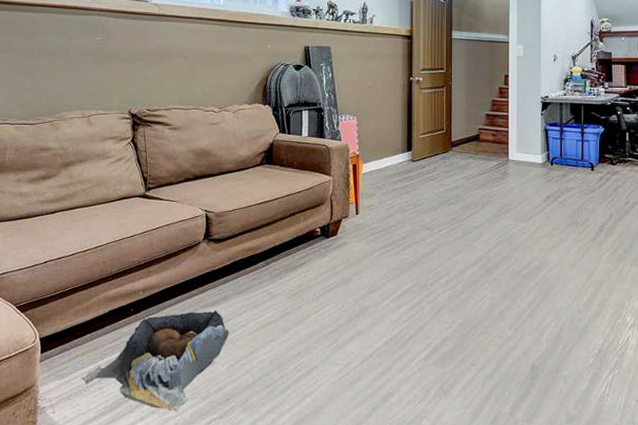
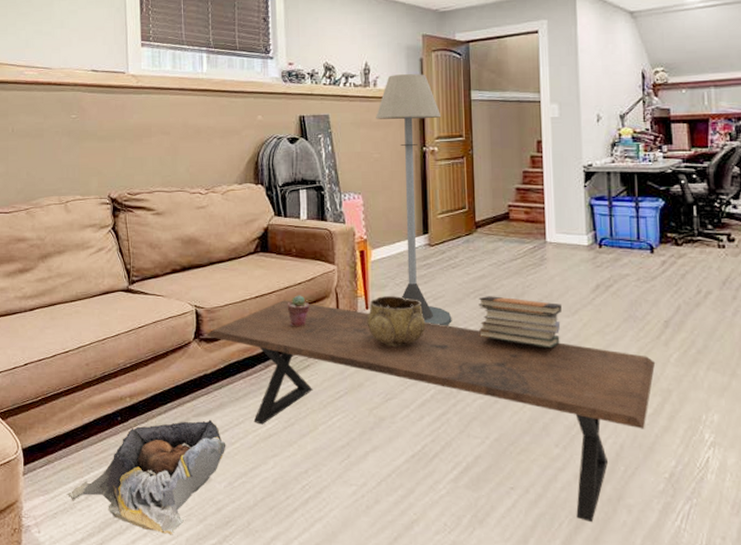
coffee table: none [214,206,591,391] -> present [205,300,656,523]
potted succulent: none [287,202,308,230] -> present [287,295,310,327]
decorative bowl: none [356,203,406,246] -> present [367,296,426,346]
floor lamp: none [371,14,429,230] -> present [376,74,452,326]
book stack: none [450,204,519,248] -> present [478,296,562,349]

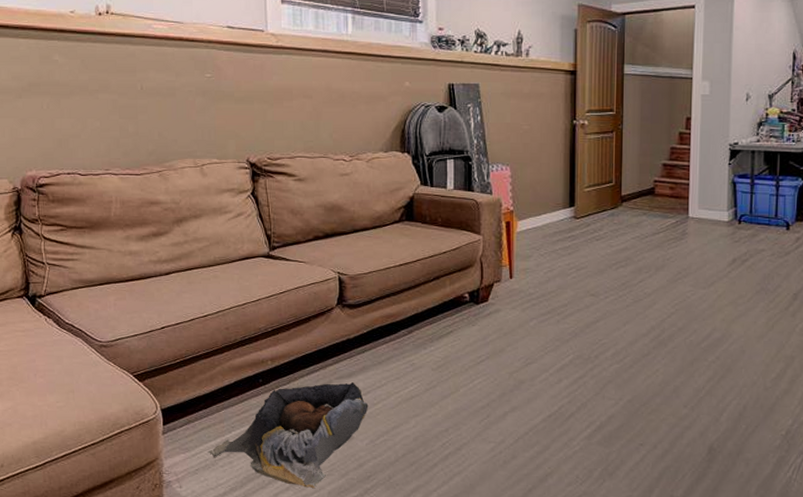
coffee table: present [205,300,656,523] -> none [348,268,782,475]
potted succulent: present [287,295,310,327] -> none [431,264,454,295]
decorative bowl: present [367,296,426,346] -> none [510,266,568,314]
floor lamp: present [376,74,452,326] -> none [527,45,594,296]
book stack: present [478,296,562,349] -> none [618,268,699,318]

